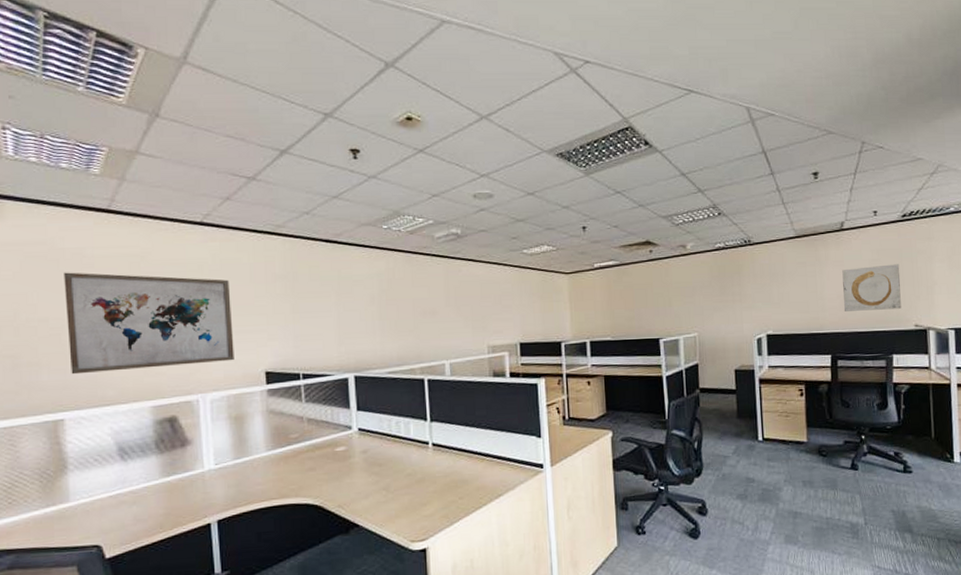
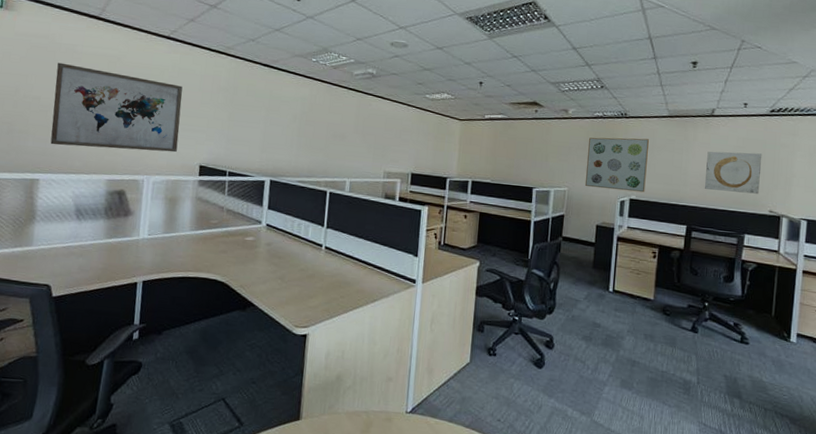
wall art: none [713,265,782,329] -> present [584,137,649,193]

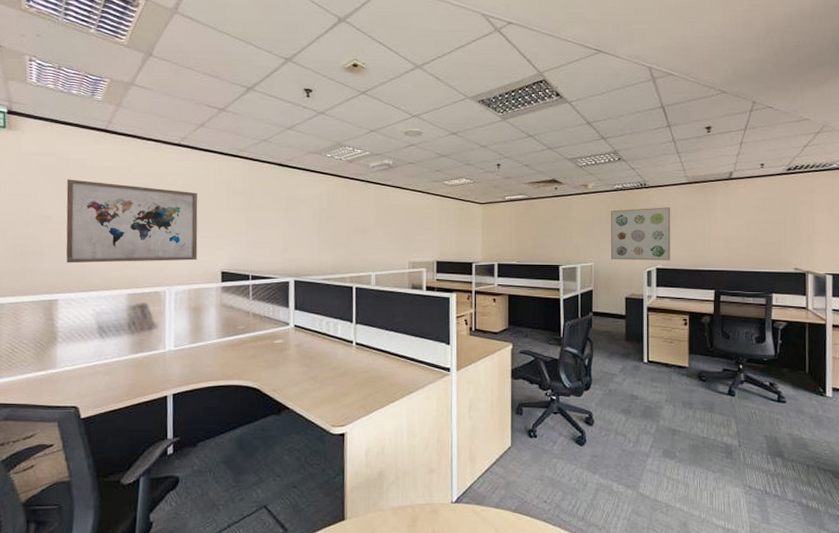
wall art: present [704,151,762,194] -> none [728,212,783,253]

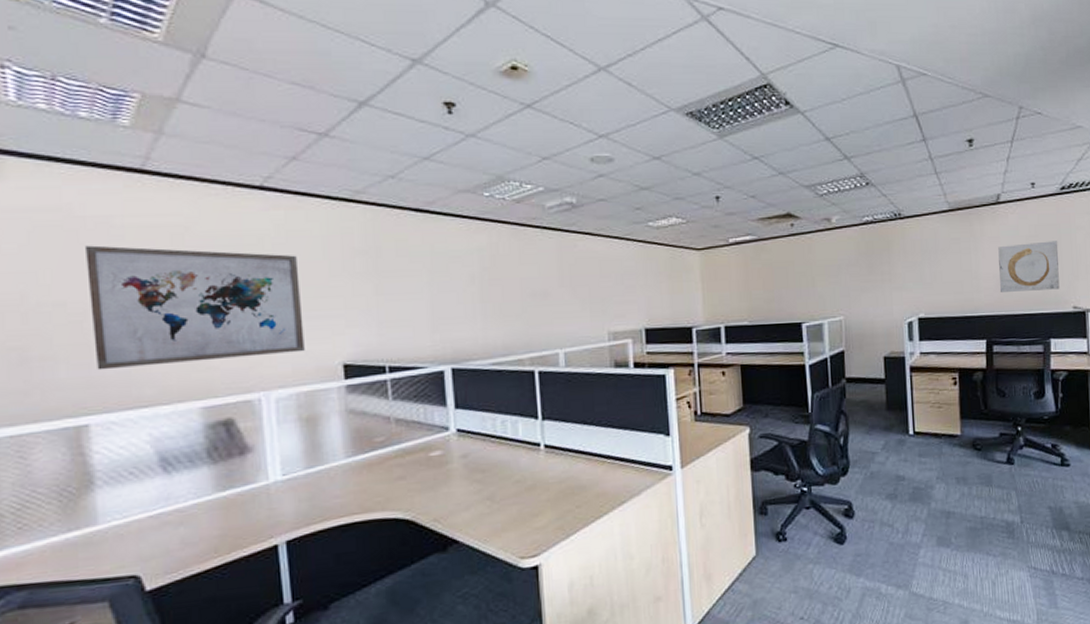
wall art: present [610,207,671,261] -> none [860,241,934,312]
wall art: none [728,212,783,253] -> present [998,241,1060,292]

